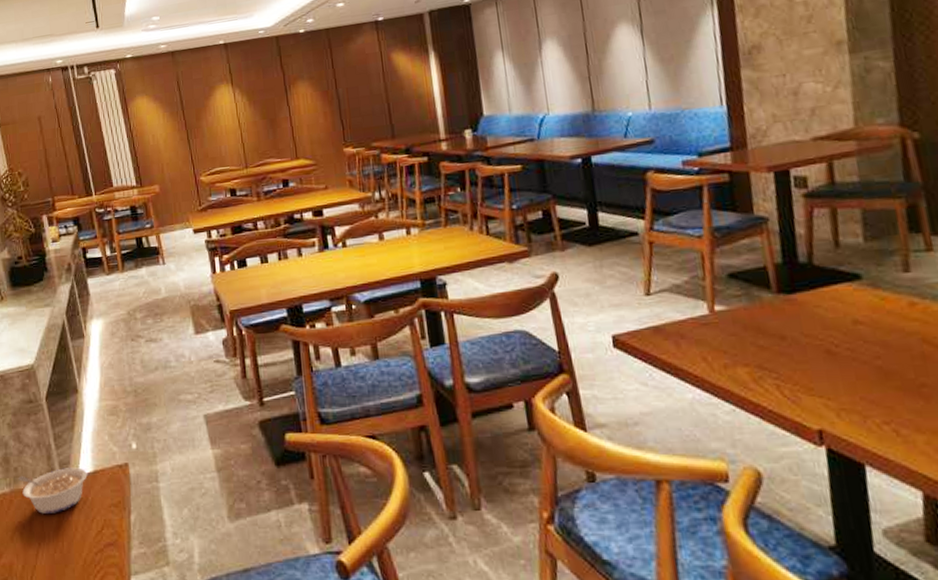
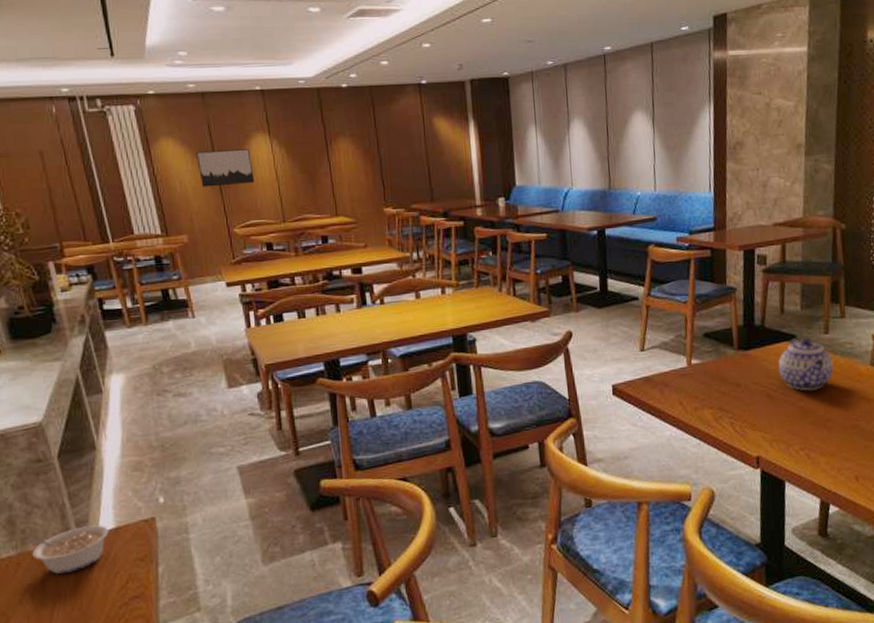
wall art: none [167,100,219,139] -> present [196,149,255,187]
teapot: none [838,277,924,346] -> present [778,337,834,391]

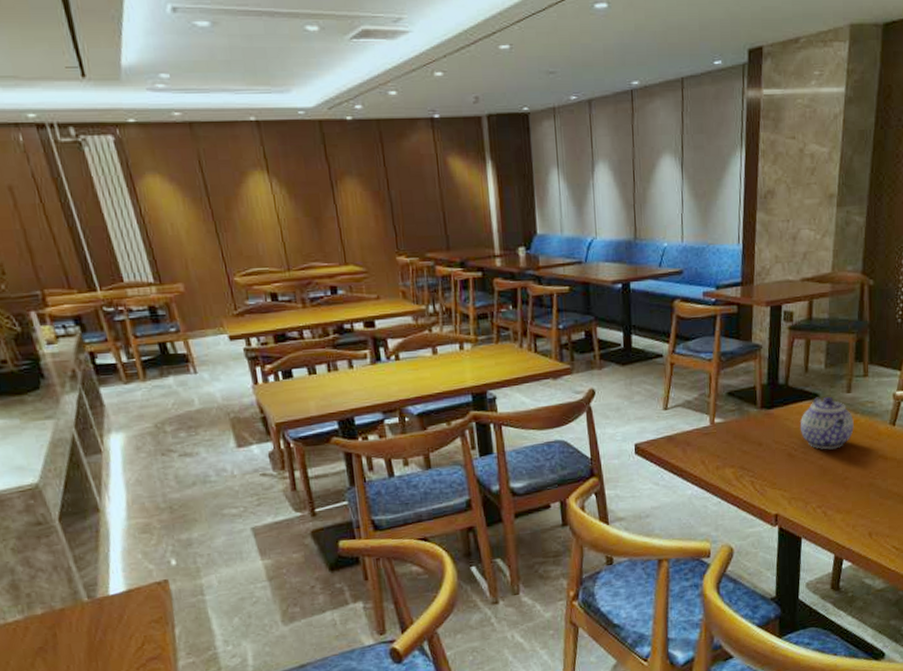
legume: present [27,525,109,574] -> none [33,588,120,637]
wall art: present [196,149,255,187] -> none [187,188,255,231]

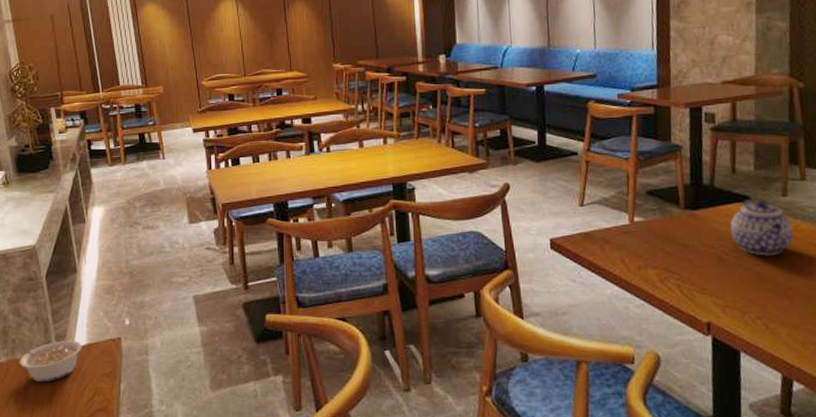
legume: none [33,588,120,637] -> present [16,340,82,382]

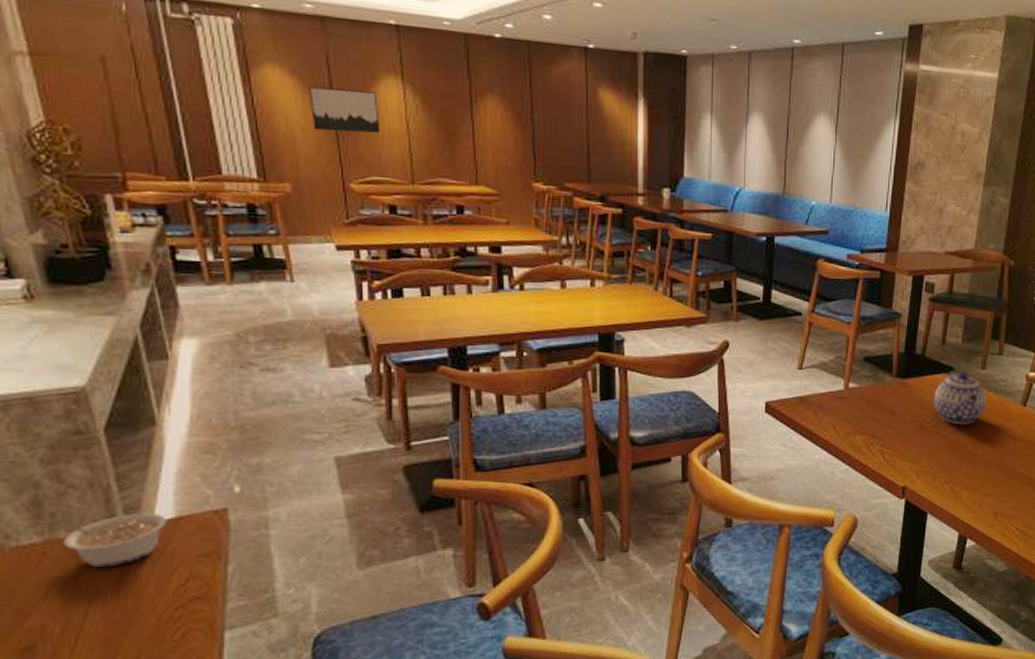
wall art: none [174,12,221,45] -> present [309,86,380,134]

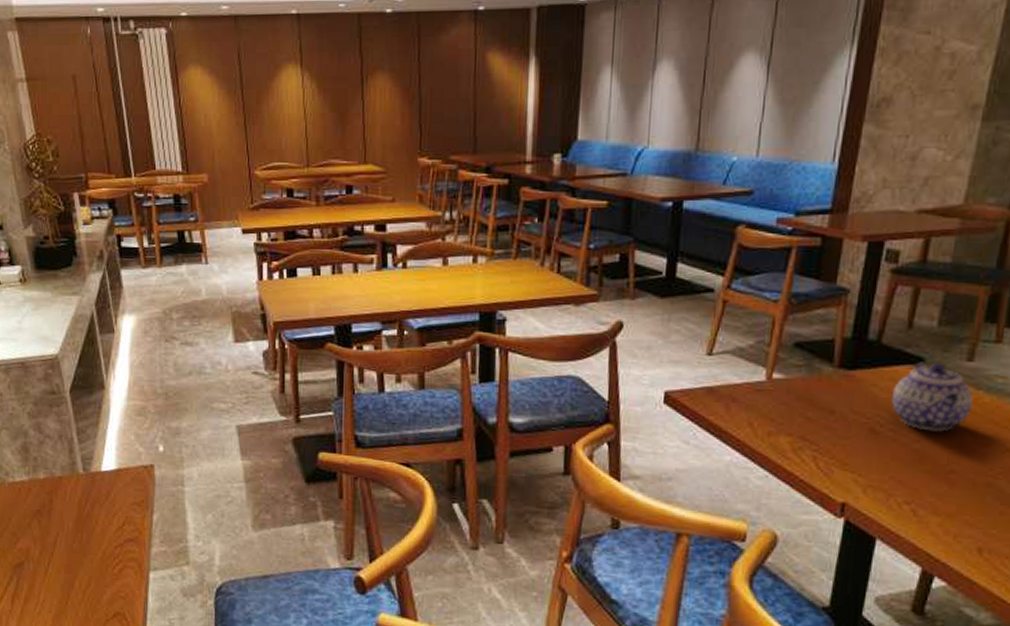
legume: present [57,513,167,567] -> none [38,463,111,506]
wall art: present [309,86,380,134] -> none [223,81,281,123]

